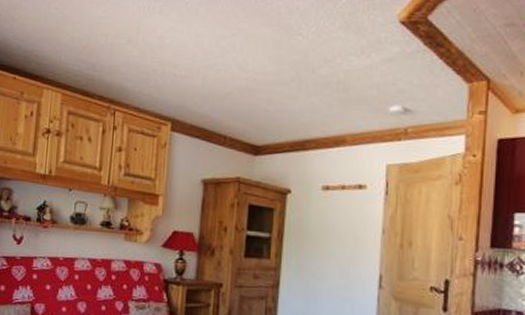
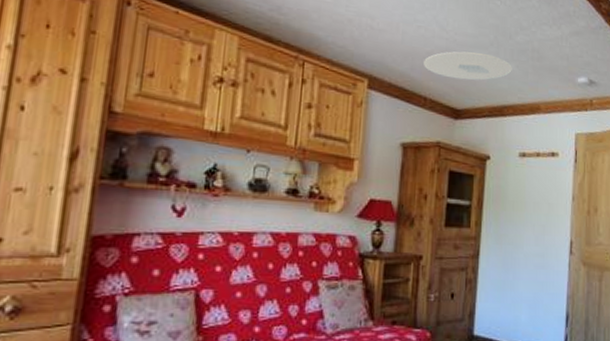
ceiling light: none [224,89,315,117] -> present [424,51,512,81]

